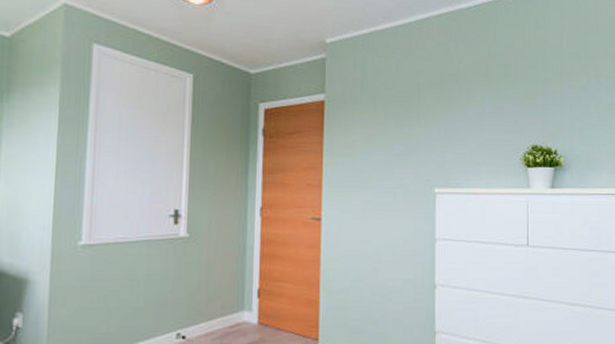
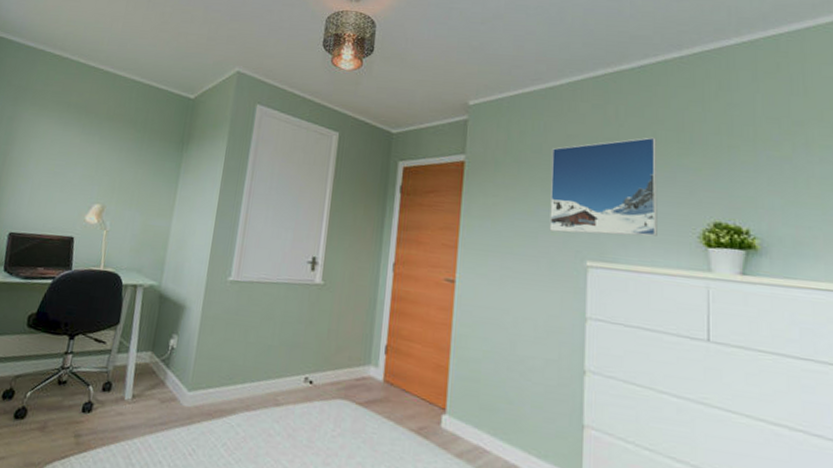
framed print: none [403,72,490,164] -> present [549,137,658,237]

